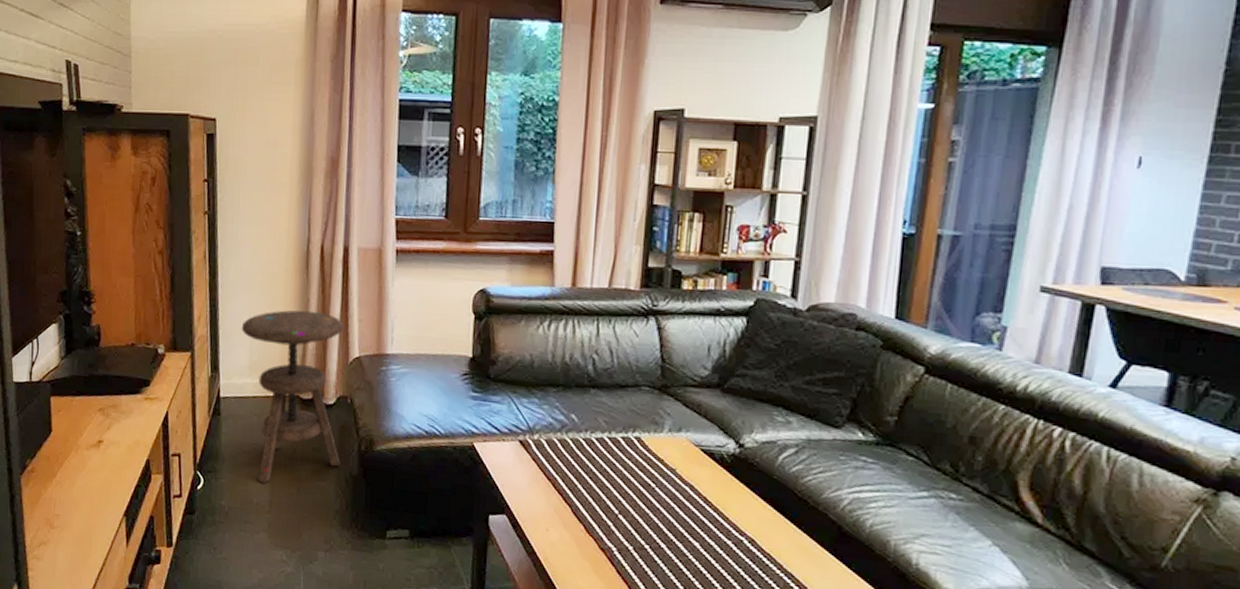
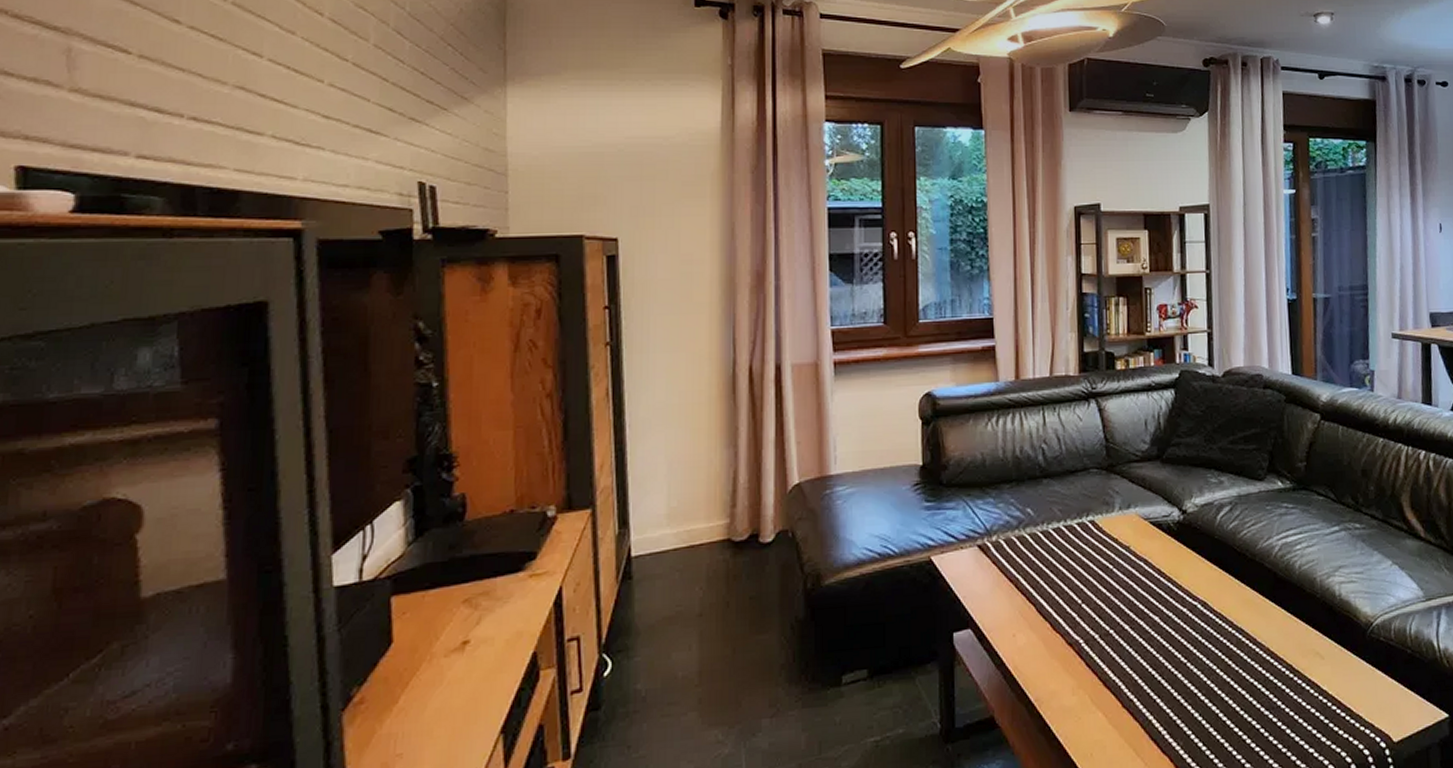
side table: present [241,310,344,484] -> none [656,439,783,652]

